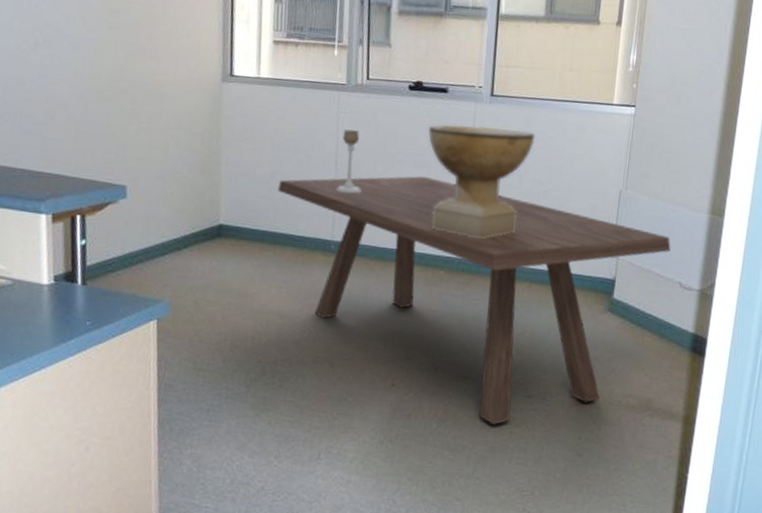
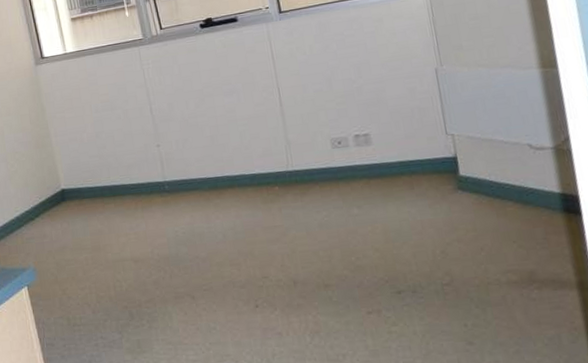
dining table: present [278,176,671,425] -> none [104,101,508,328]
candle holder: present [336,129,361,194] -> none [150,77,180,136]
decorative bowl: present [428,124,536,240] -> none [228,35,338,150]

